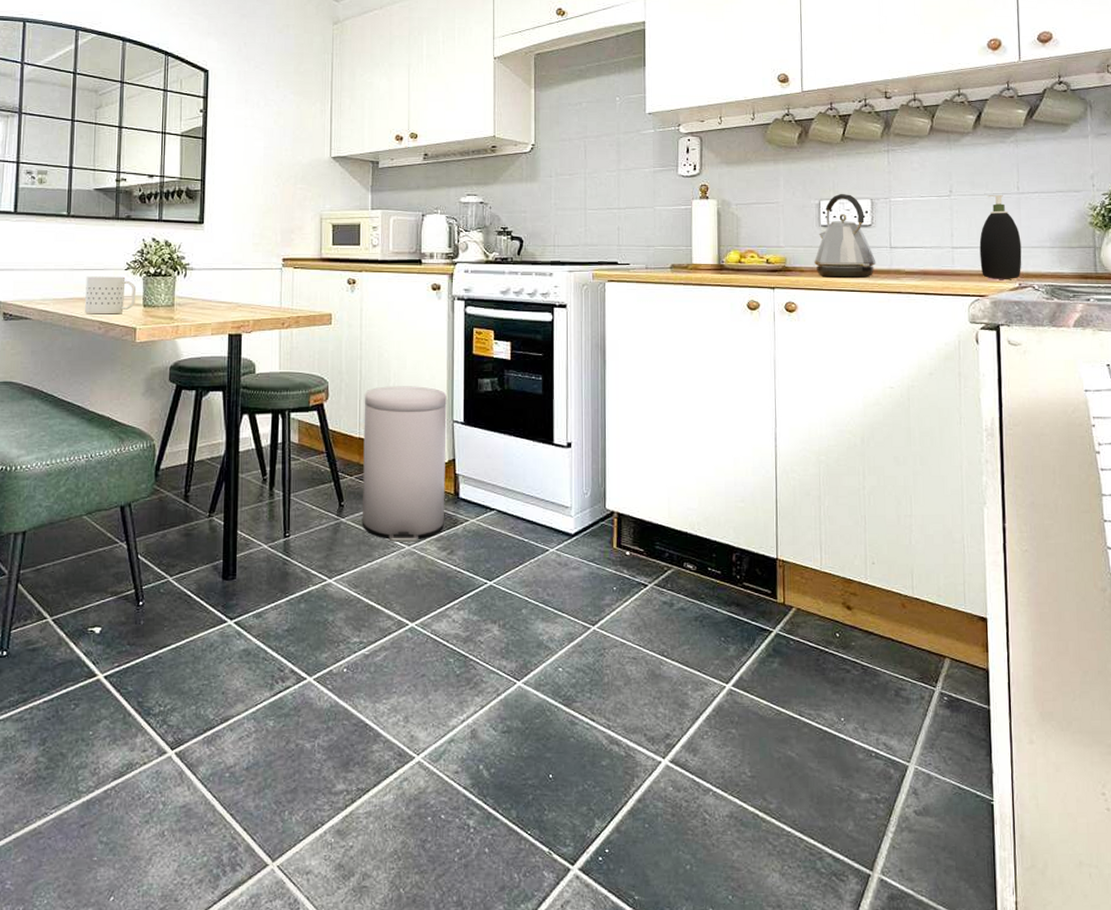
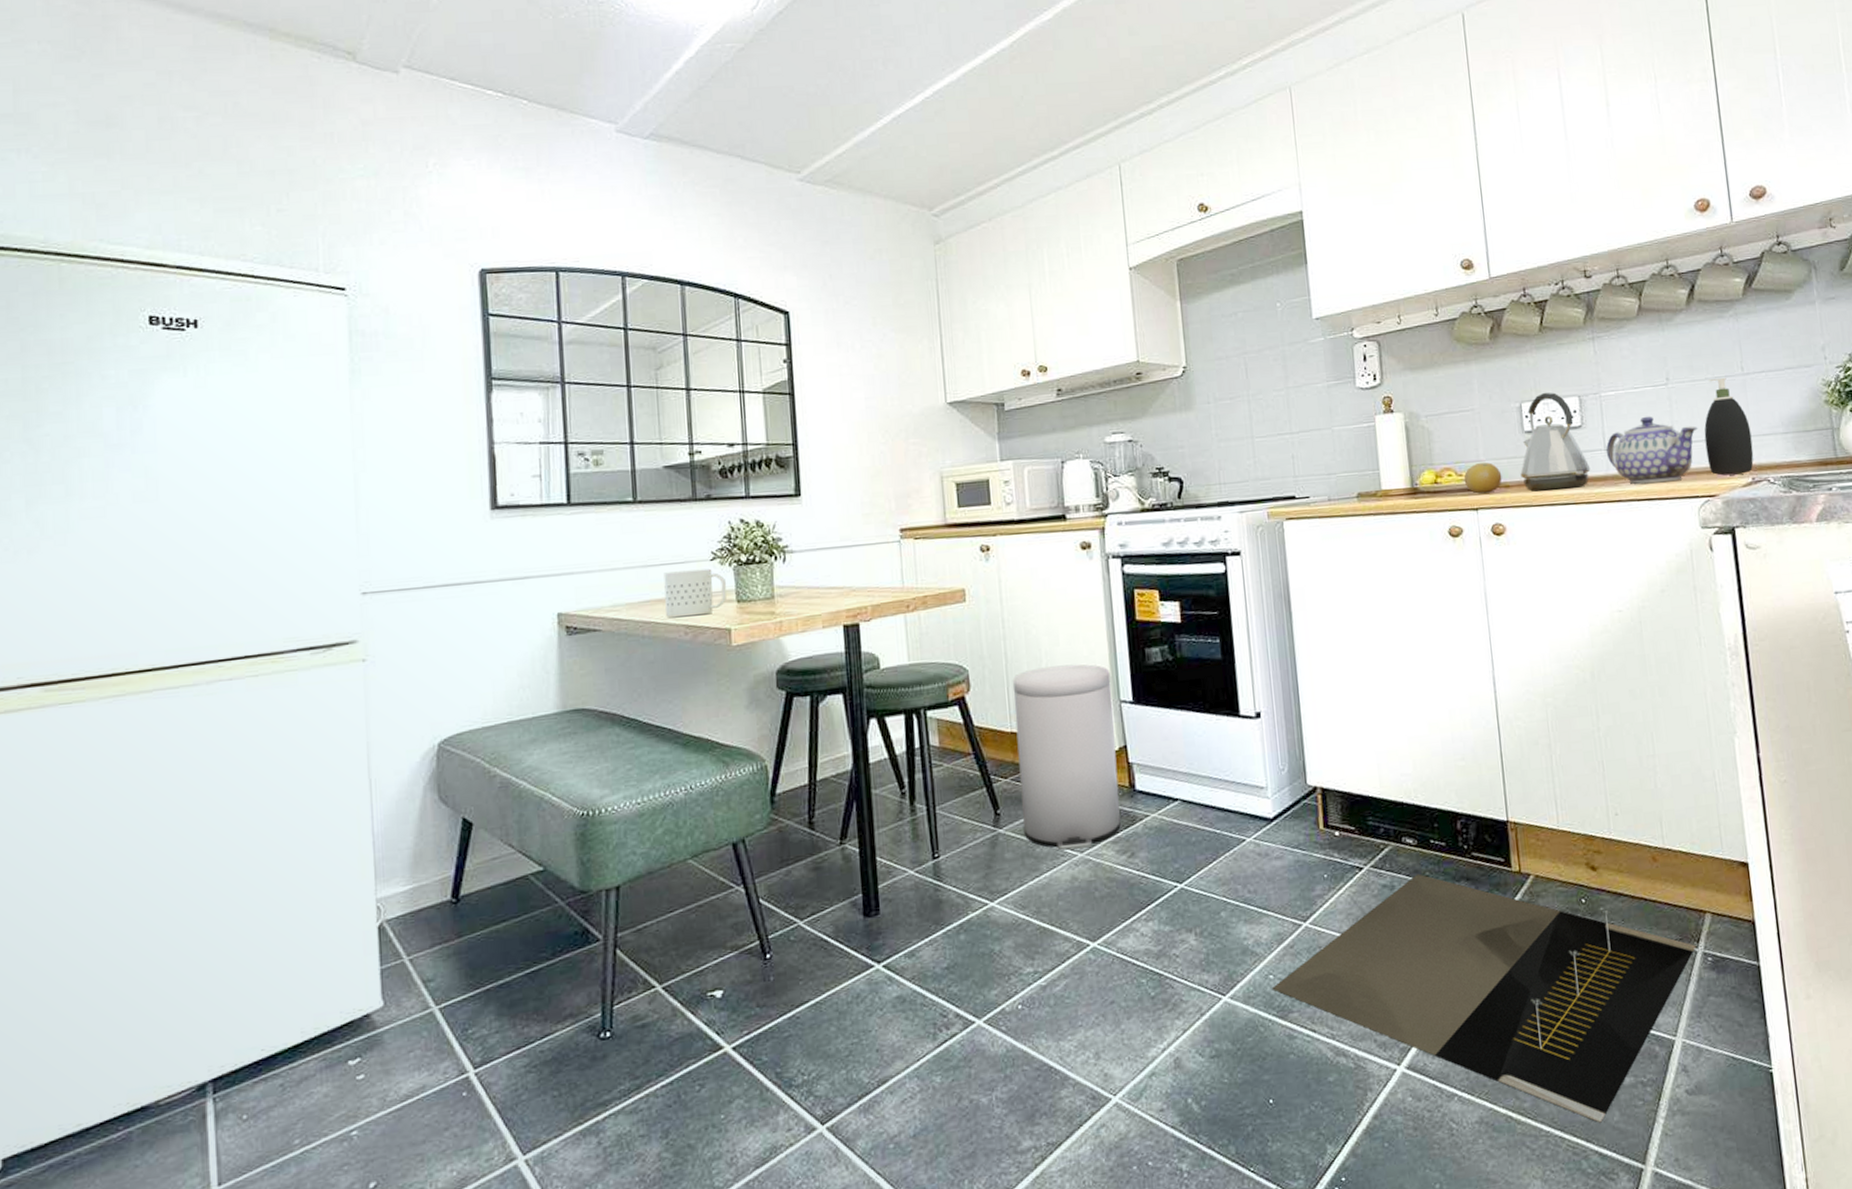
door mat: none [560,595,934,830] -> present [1271,873,1696,1123]
fruit: none [764,249,798,275] -> present [1464,462,1502,494]
teapot: none [892,222,975,280] -> present [1606,416,1698,484]

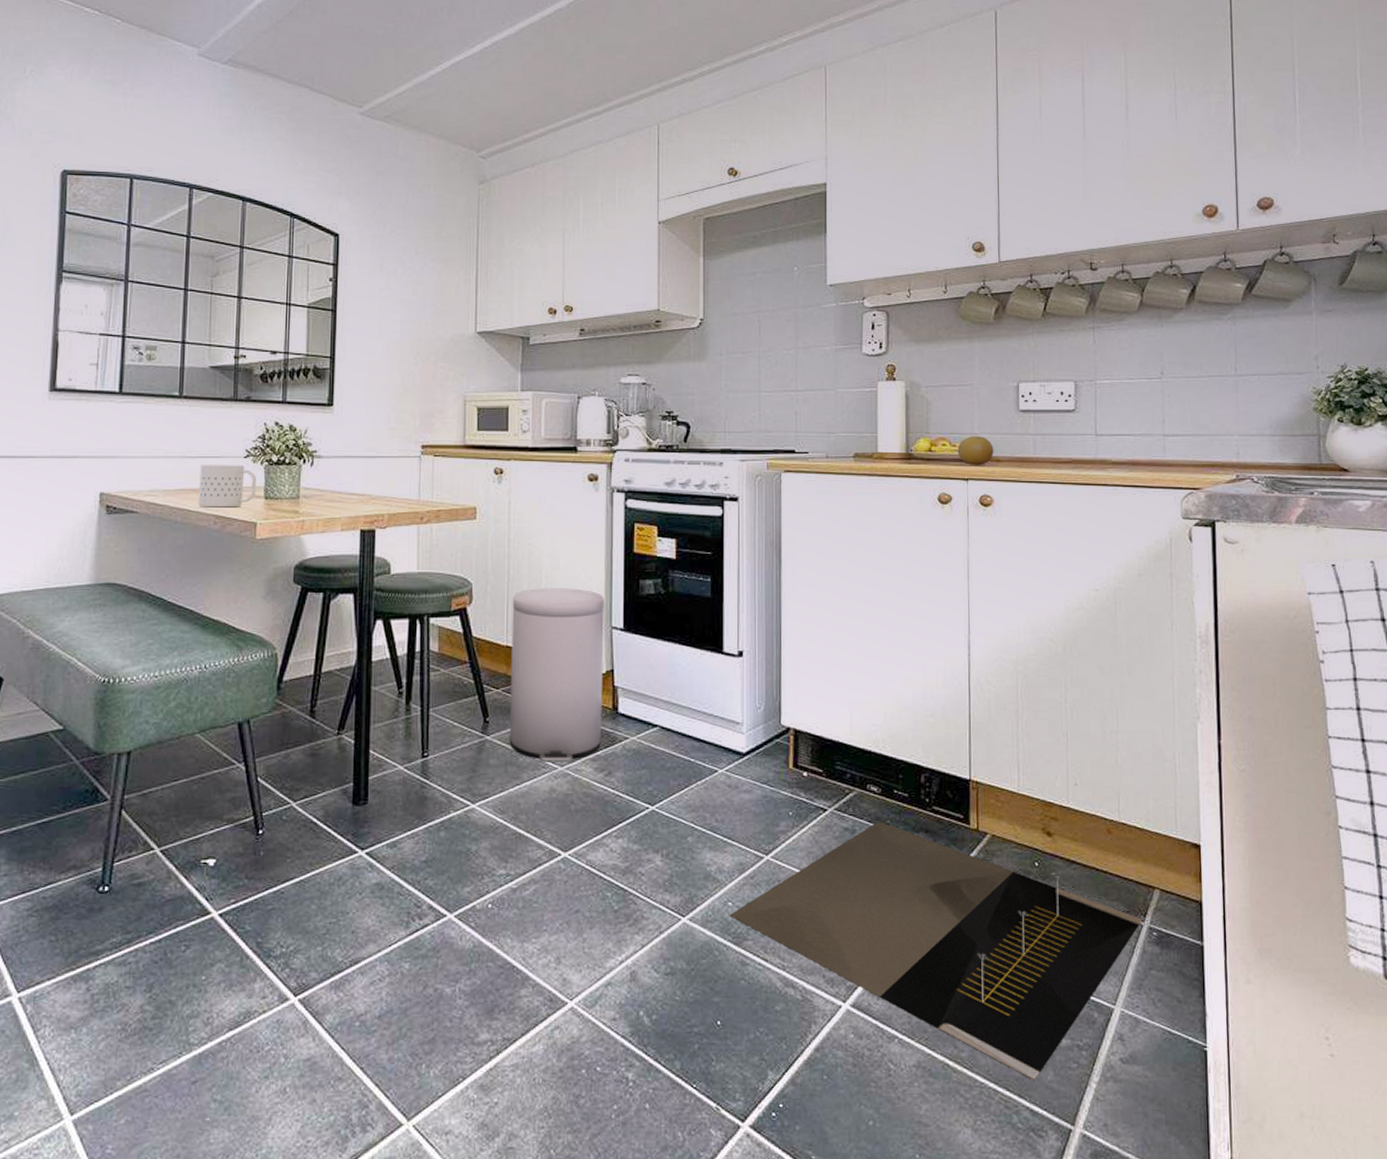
kettle: present [1520,392,1591,492] -> none [1012,374,1080,470]
teapot: present [1606,416,1698,484] -> none [1097,406,1188,471]
soap dispenser: present [1704,377,1754,476] -> none [1193,376,1240,470]

